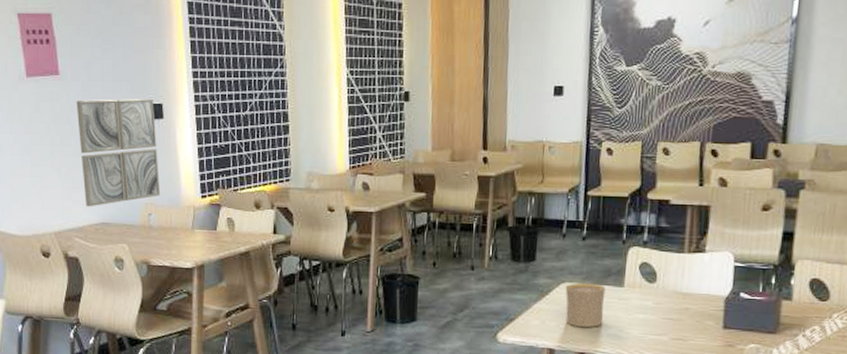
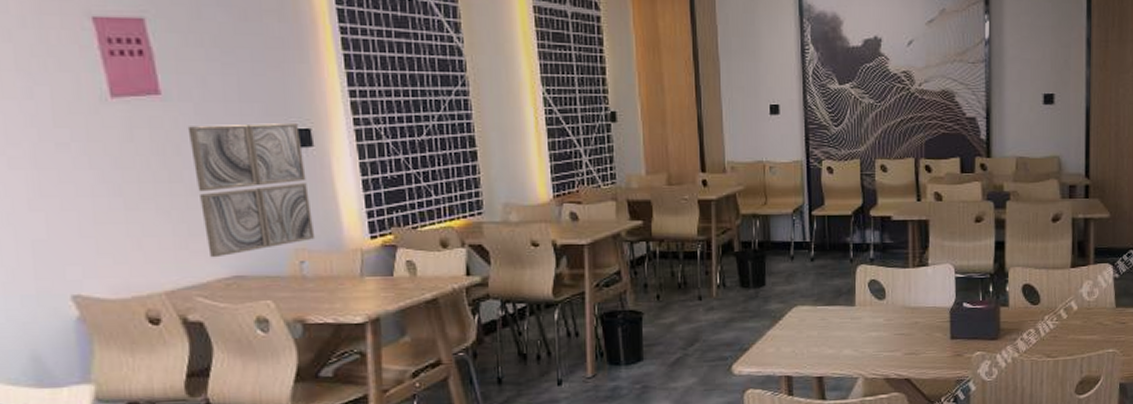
cup: present [565,283,606,327] -> none [797,305,838,351]

